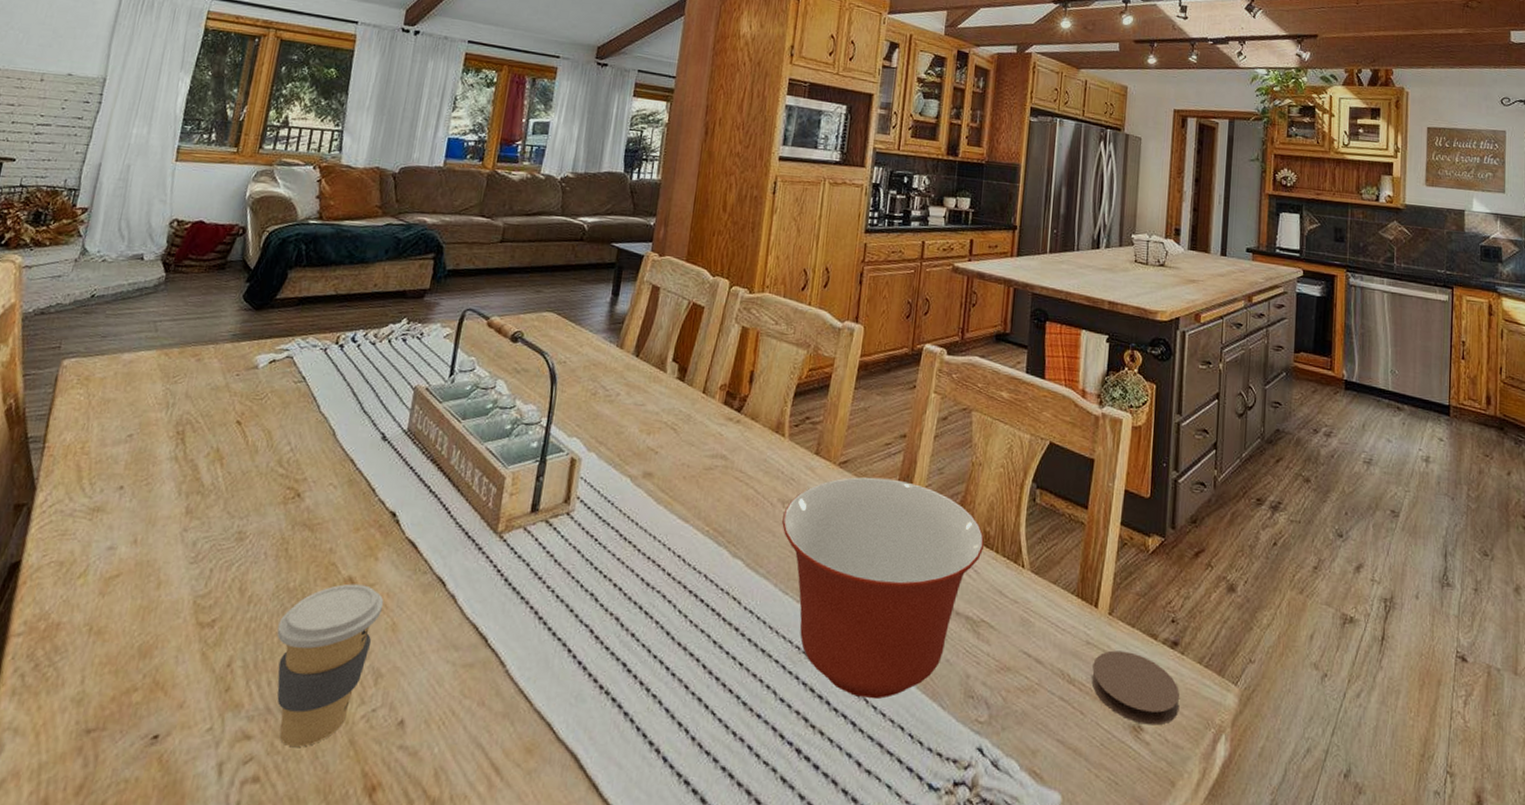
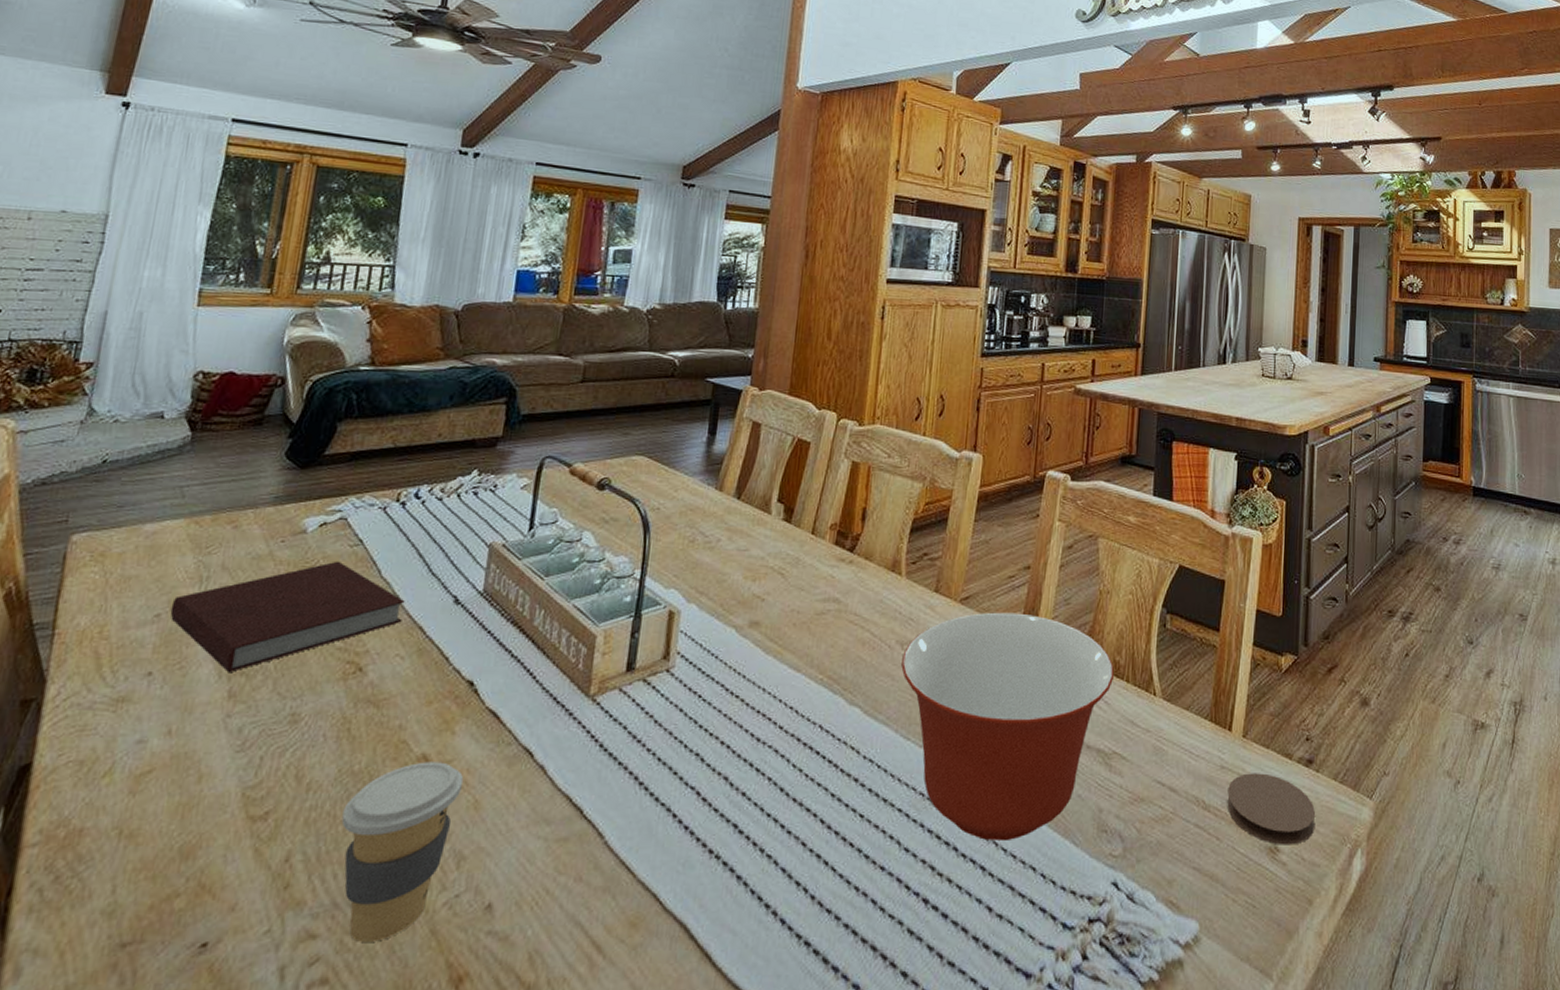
notebook: none [140,395,340,491] -> present [170,561,405,672]

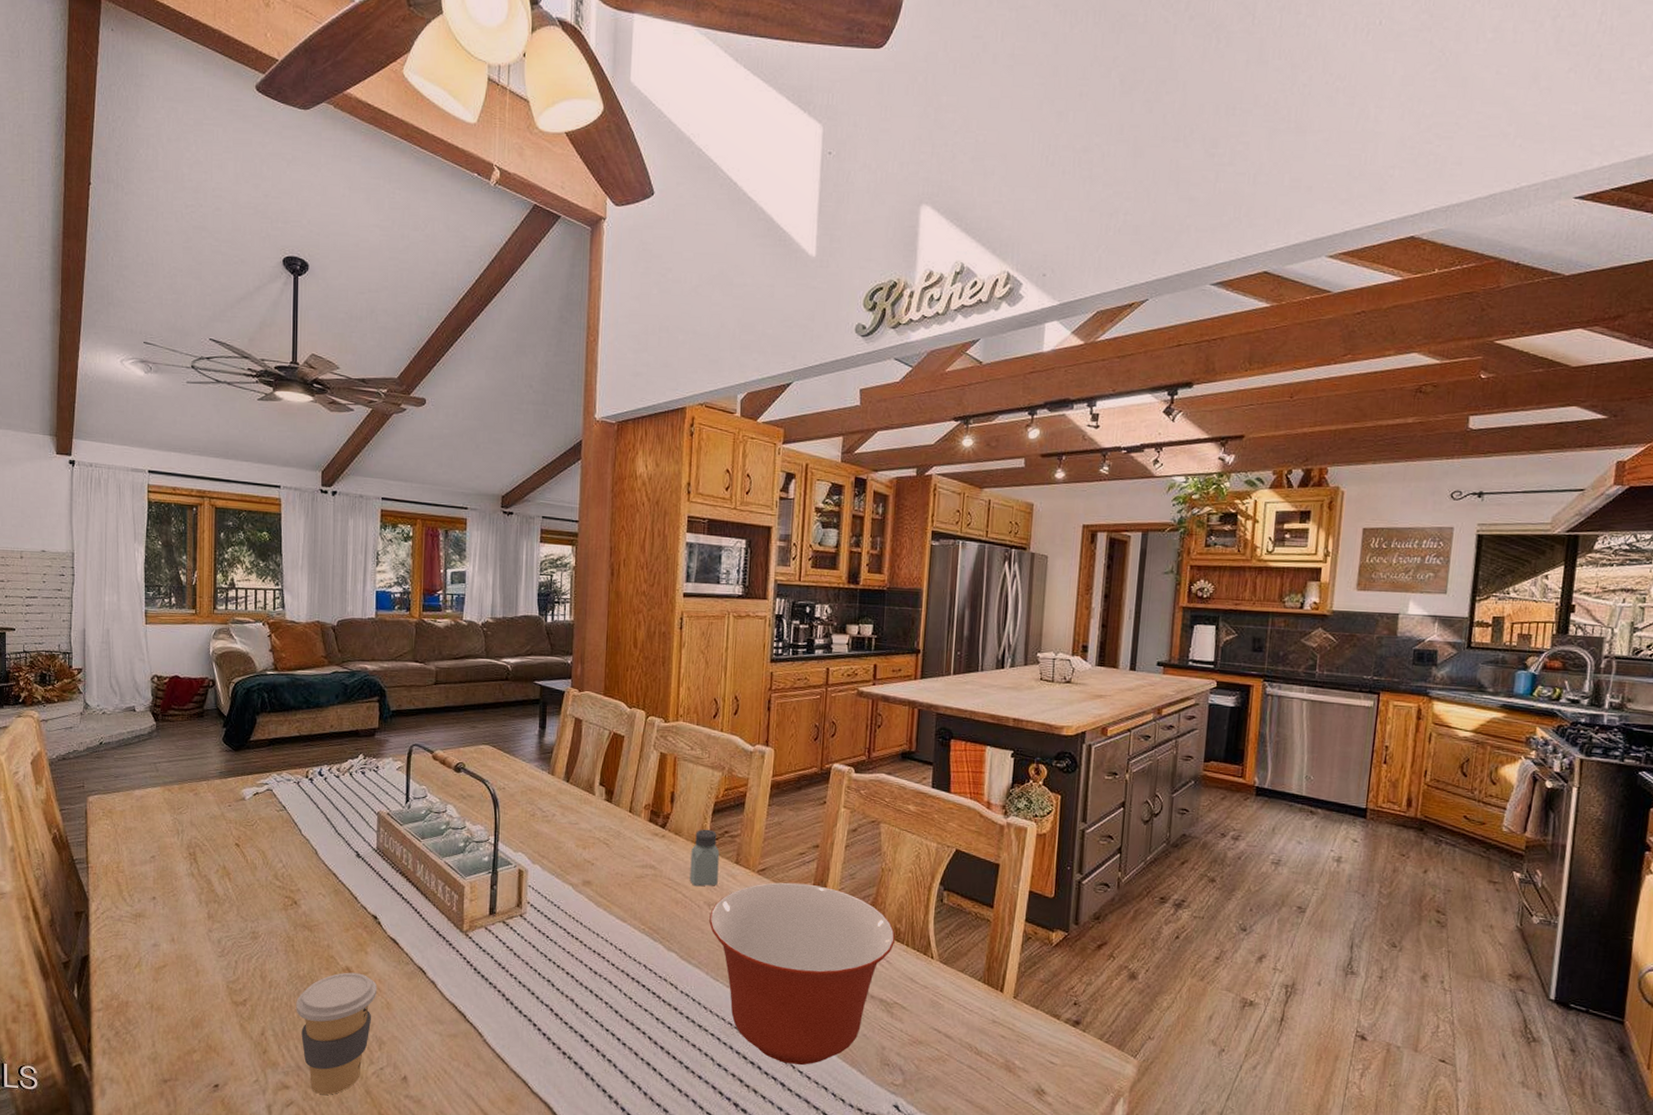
notebook: present [170,561,405,672] -> none [161,821,321,900]
saltshaker: none [880,551,917,622] -> present [690,829,720,887]
coaster: present [1227,773,1316,845] -> none [997,1028,1081,1090]

